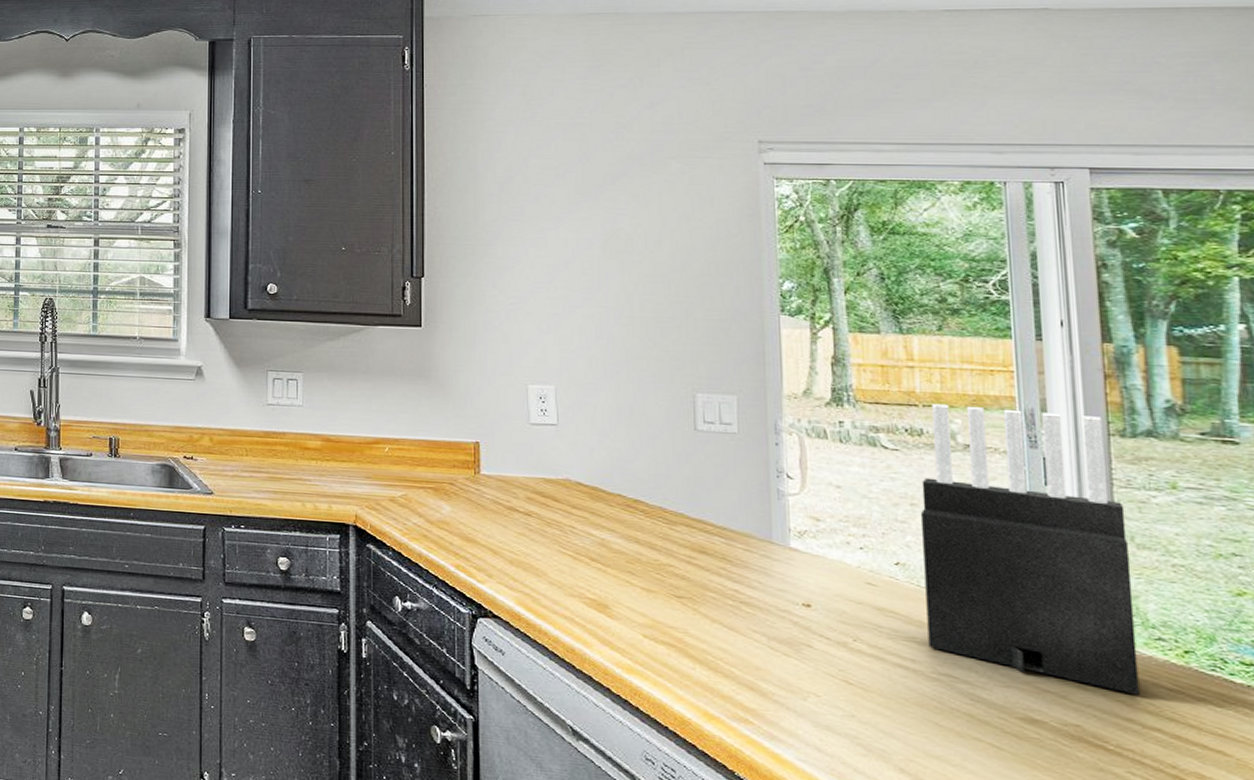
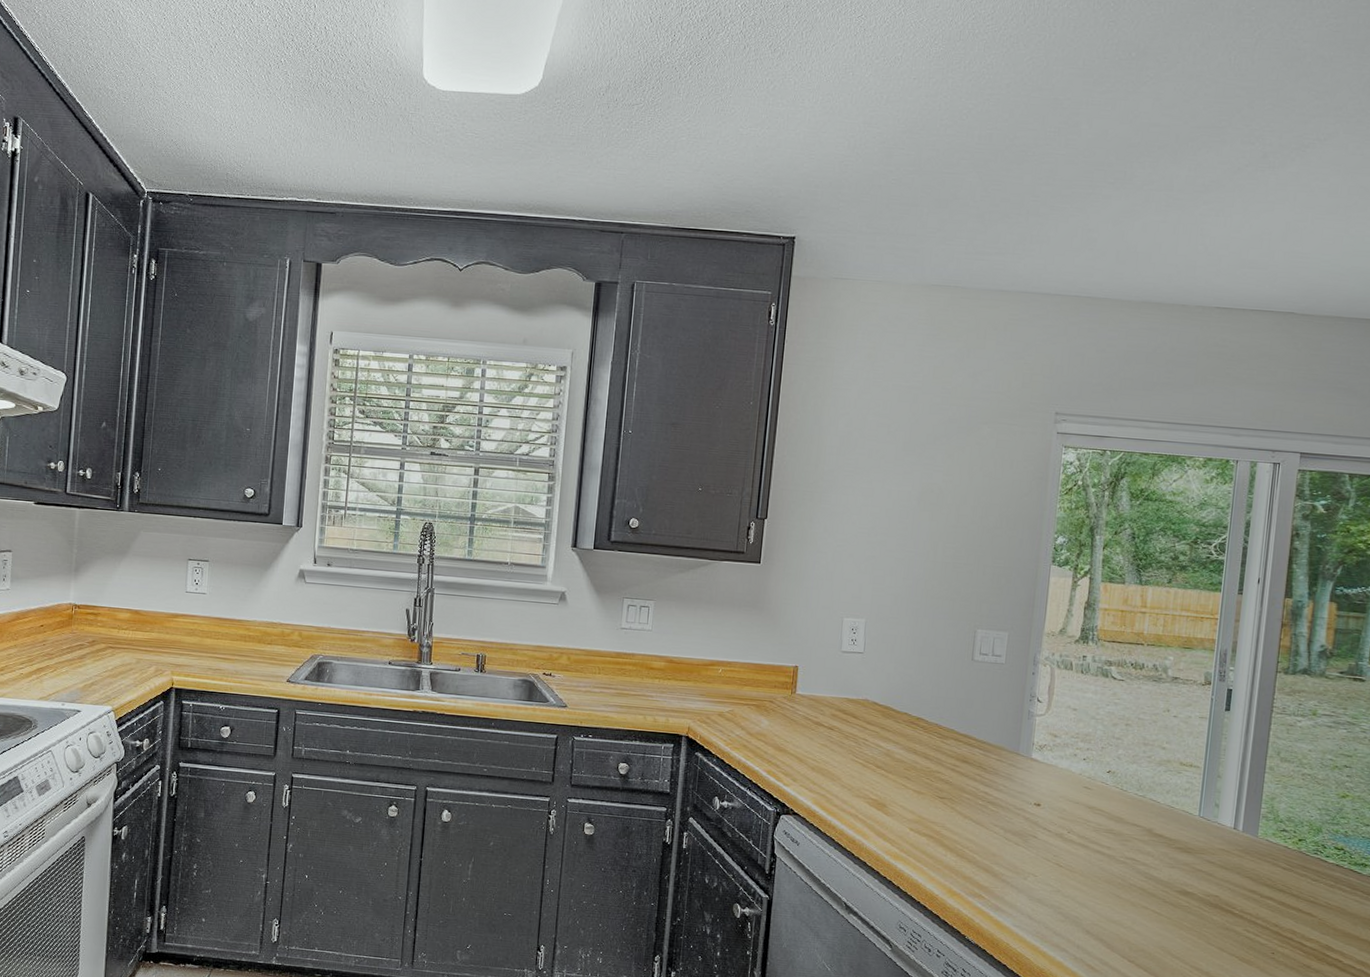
knife block: present [920,404,1140,696] -> none [1122,643,1278,873]

